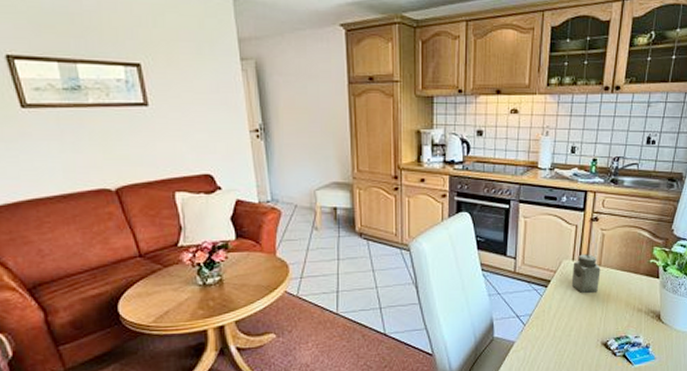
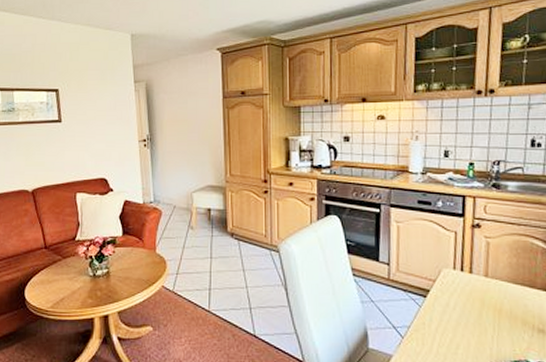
salt shaker: present [571,254,601,293] -> none [454,263,488,306]

